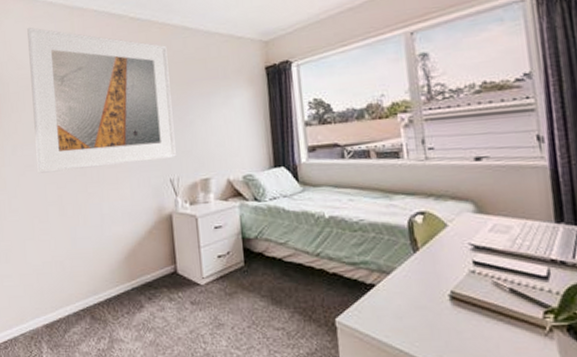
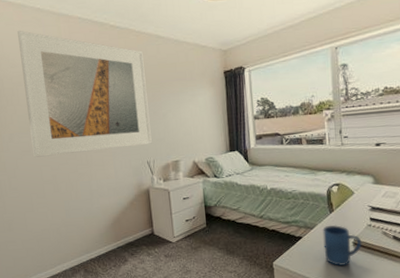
mug: none [404,269,463,330] -> present [323,224,362,267]

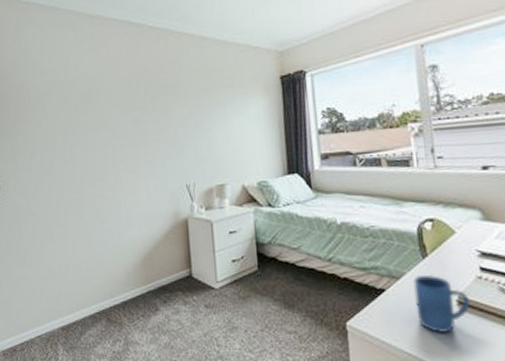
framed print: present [17,31,152,158] -> none [48,35,193,178]

